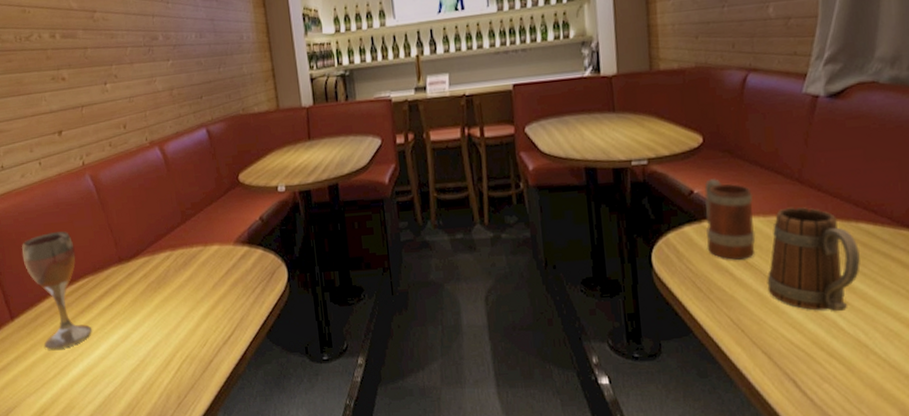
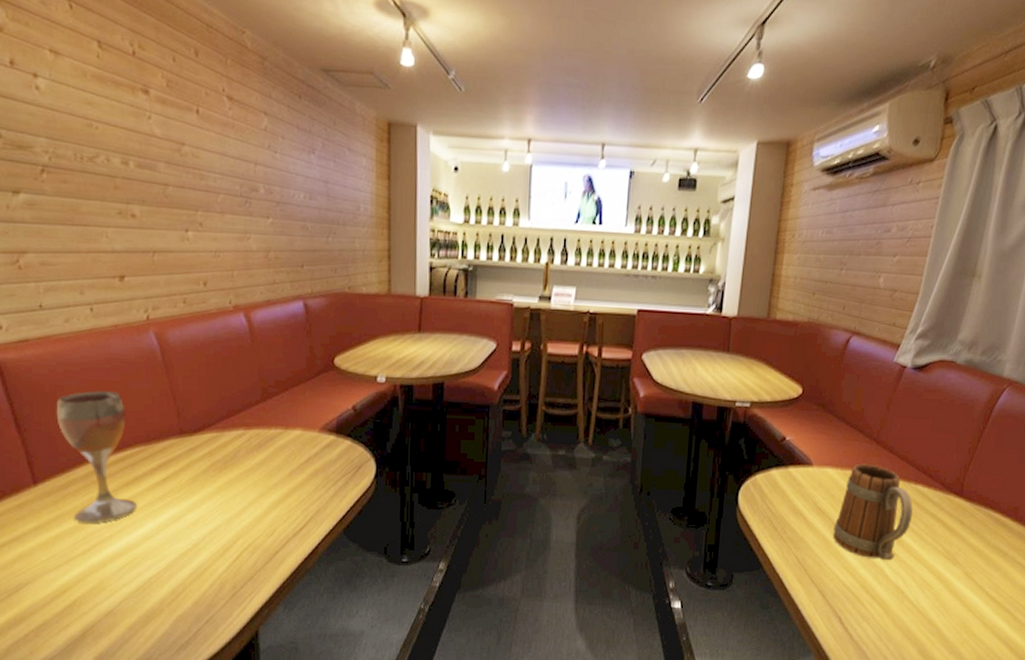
beer mug: present [704,179,756,260] -> none [788,429,836,506]

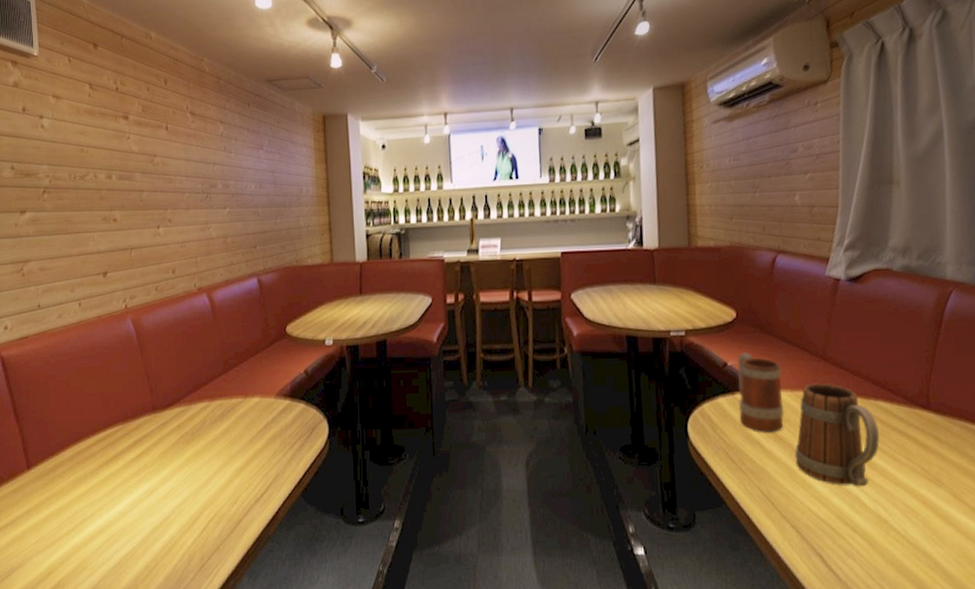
cup: present [56,391,136,523] -> none [48,376,115,503]
beer mug: none [788,429,836,506] -> present [737,352,785,432]

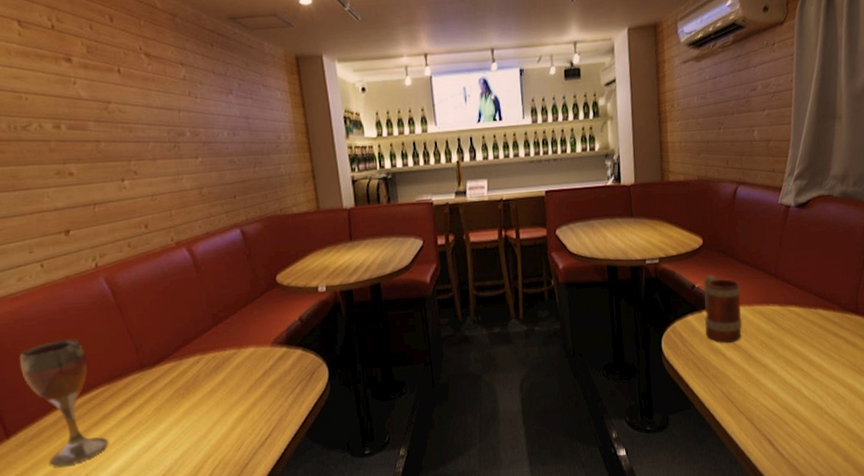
cup: none [48,376,115,503] -> present [18,338,108,467]
beer mug: present [794,383,880,487] -> none [750,297,818,382]

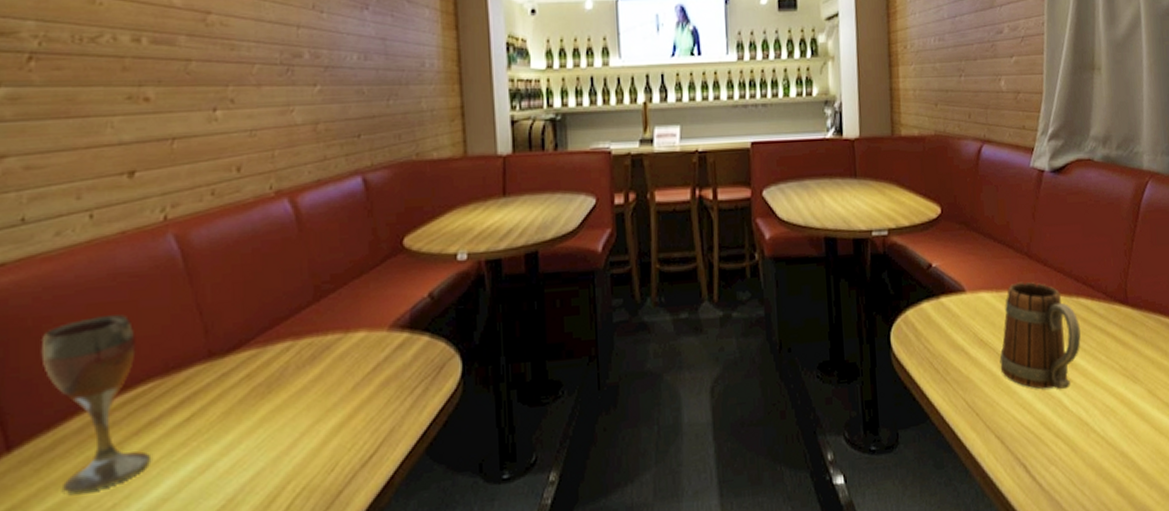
beer mug: present [703,275,743,343] -> none [942,252,990,338]
beer mug: none [750,297,818,382] -> present [999,281,1081,390]

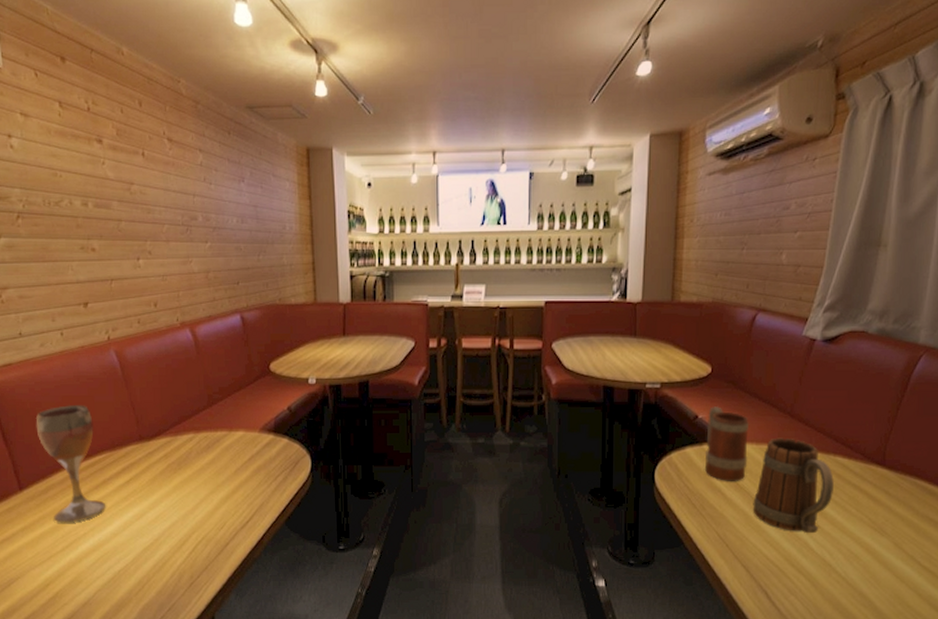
beer mug: none [942,252,990,338] -> present [704,406,750,481]

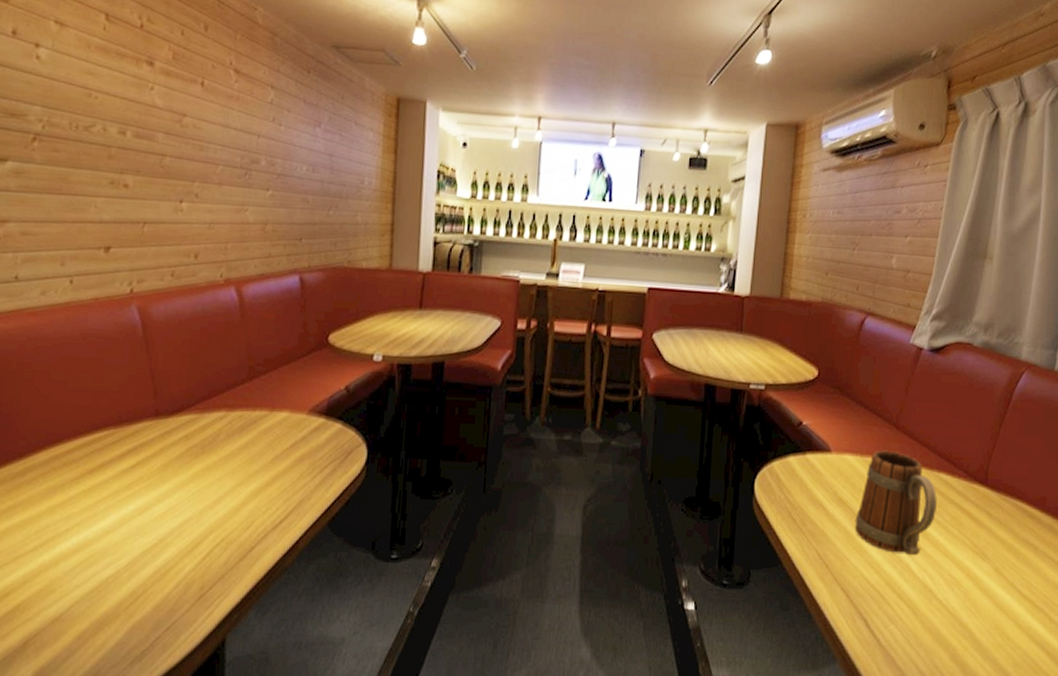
cup: present [35,405,105,523] -> none [20,368,100,515]
beer mug: present [704,406,750,481] -> none [806,413,855,496]

